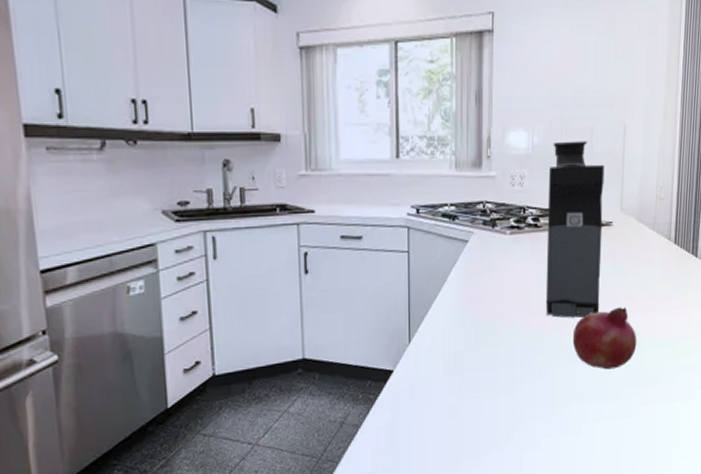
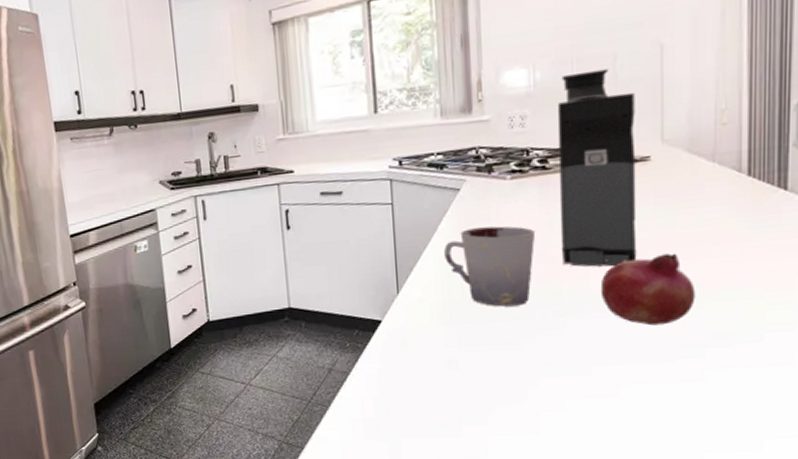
cup: none [452,278,527,355] -> present [444,226,536,307]

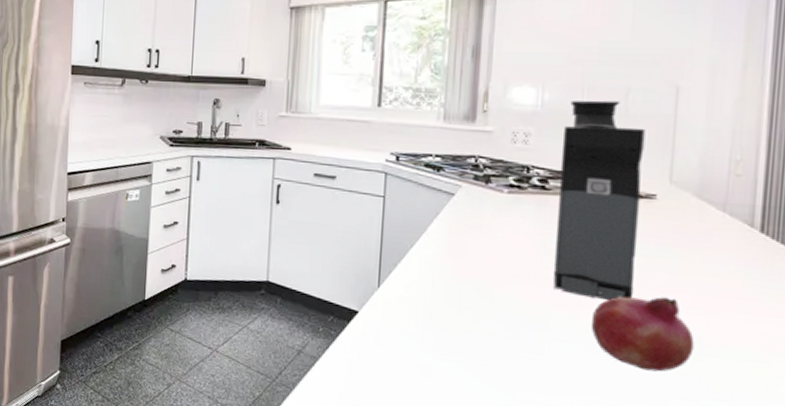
cup: present [444,226,536,307] -> none [431,235,529,323]

